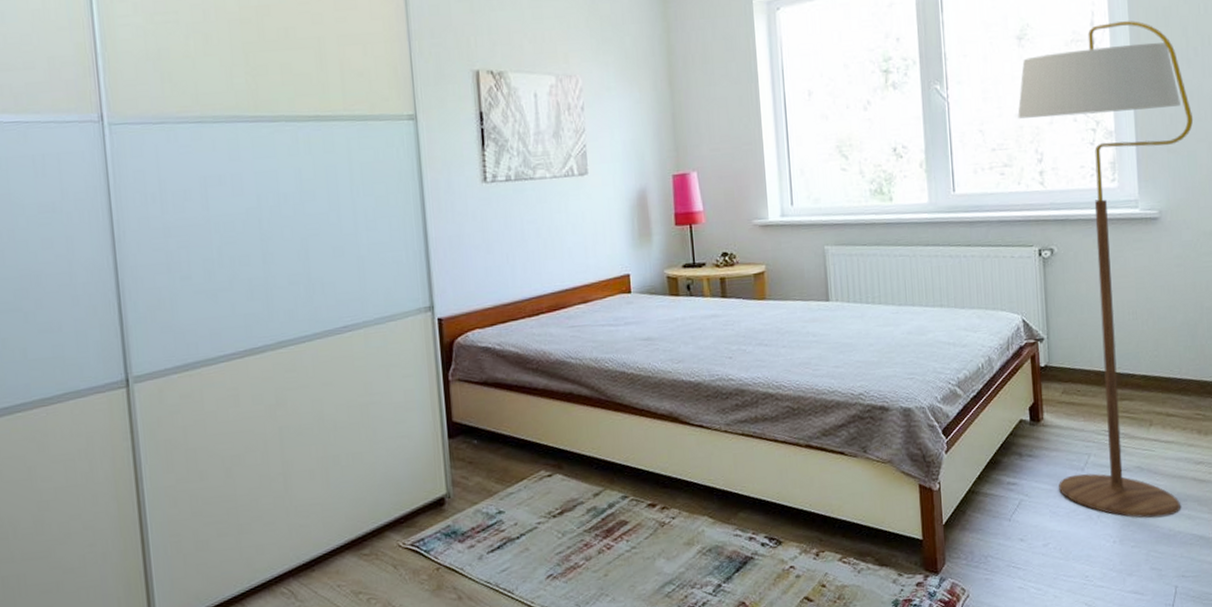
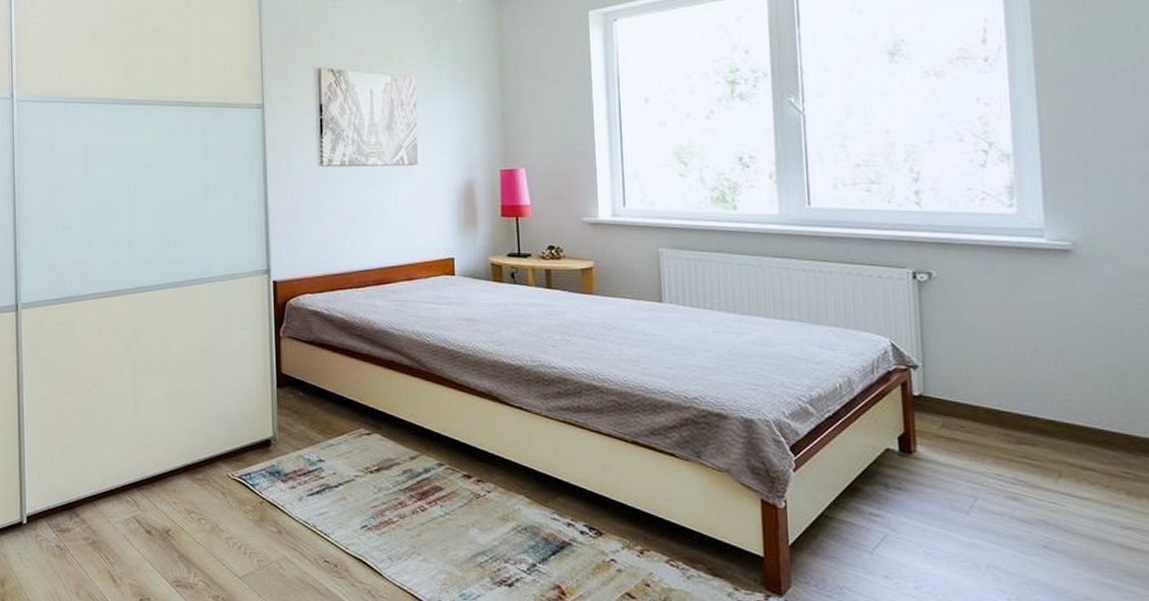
floor lamp: present [1017,21,1194,518] -> none [888,39,1121,582]

